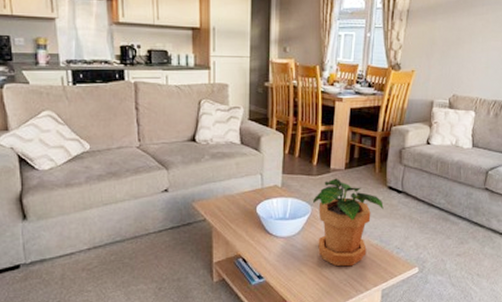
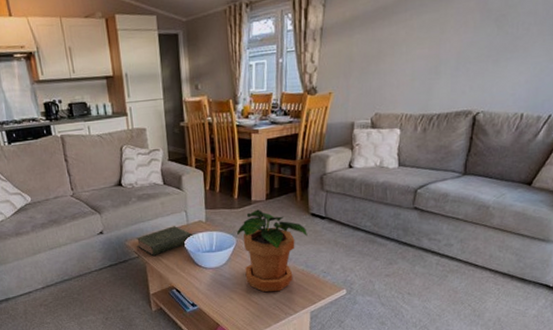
book: none [204,189,267,220] -> present [136,226,194,256]

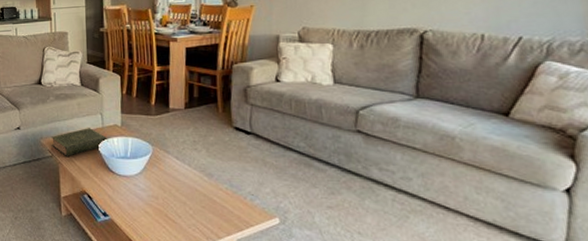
potted plant: present [237,209,308,292] -> none [154,118,231,211]

